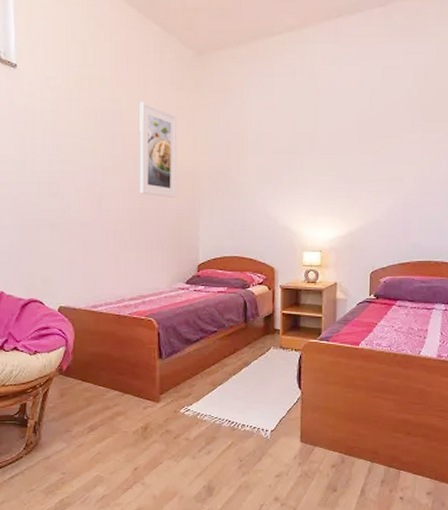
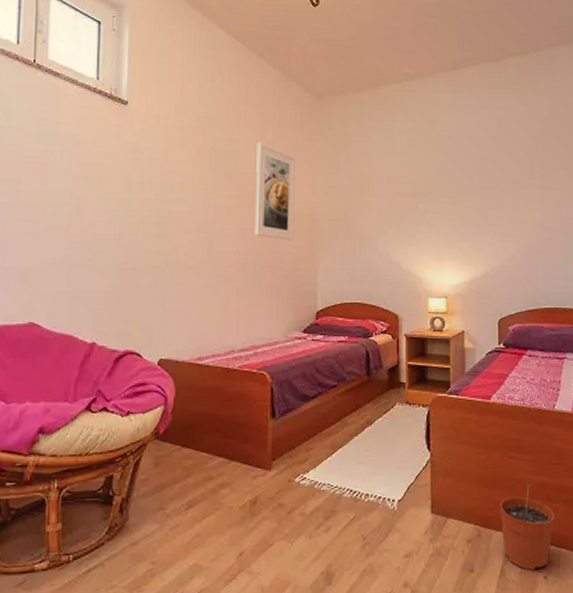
plant pot: none [362,418,414,492] -> present [499,482,555,570]

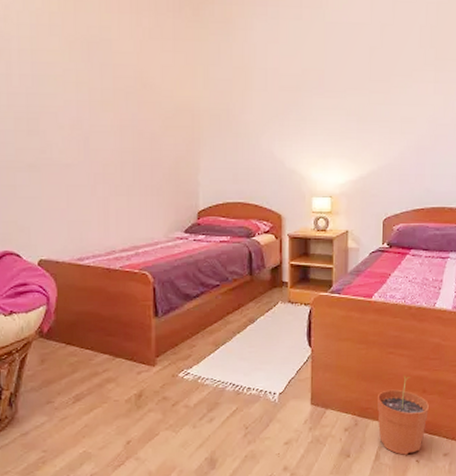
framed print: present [254,142,296,240] -> none [132,30,175,137]

